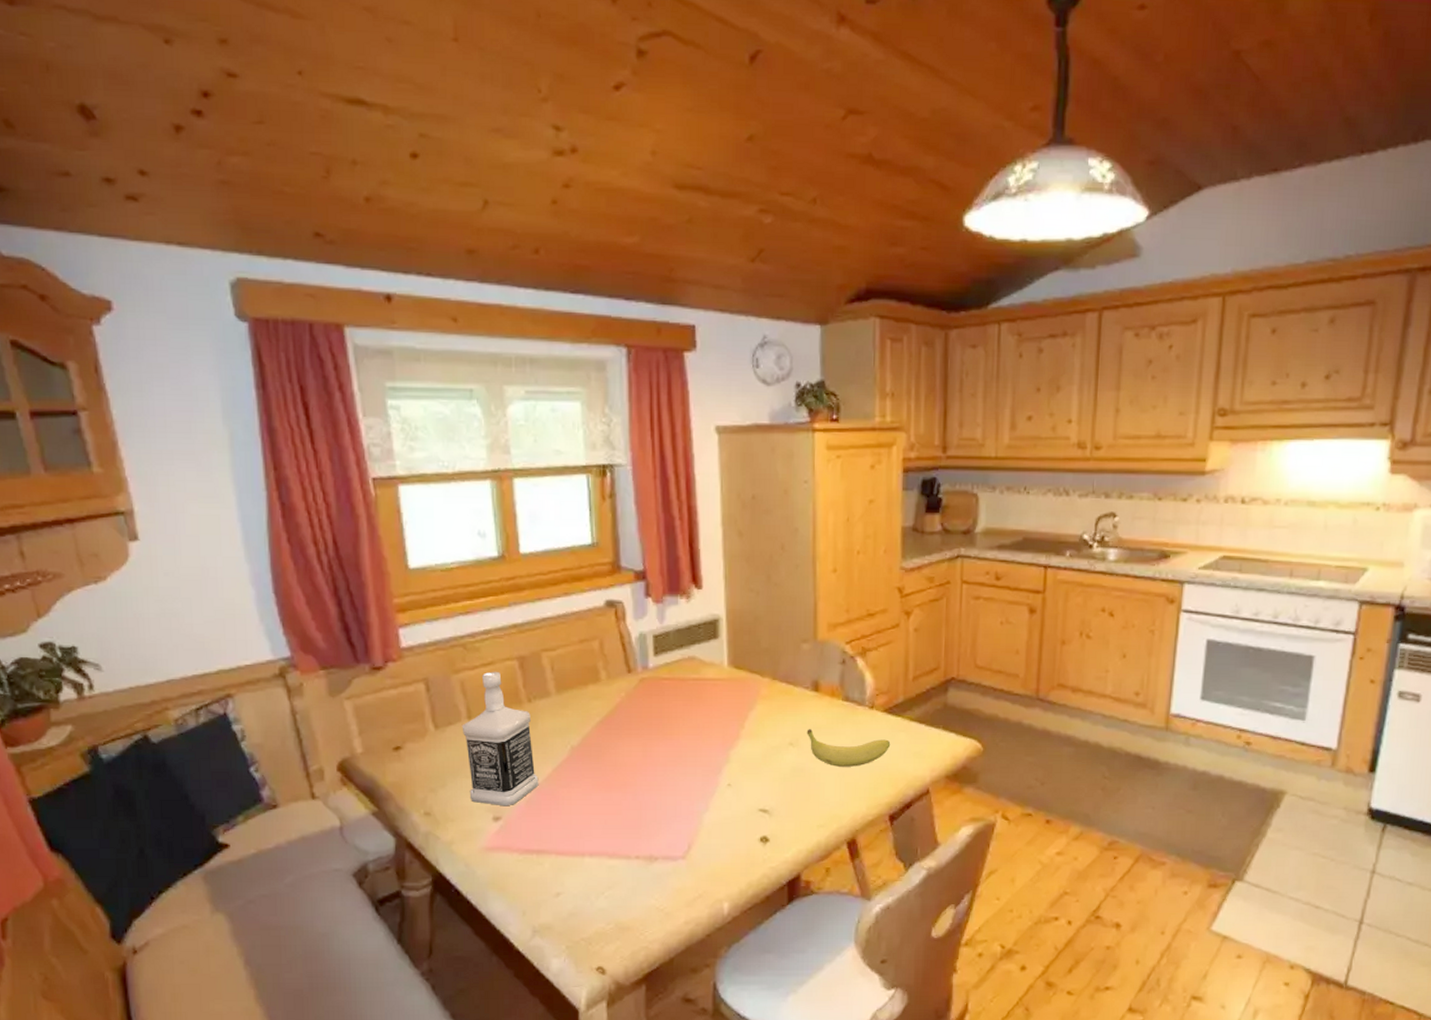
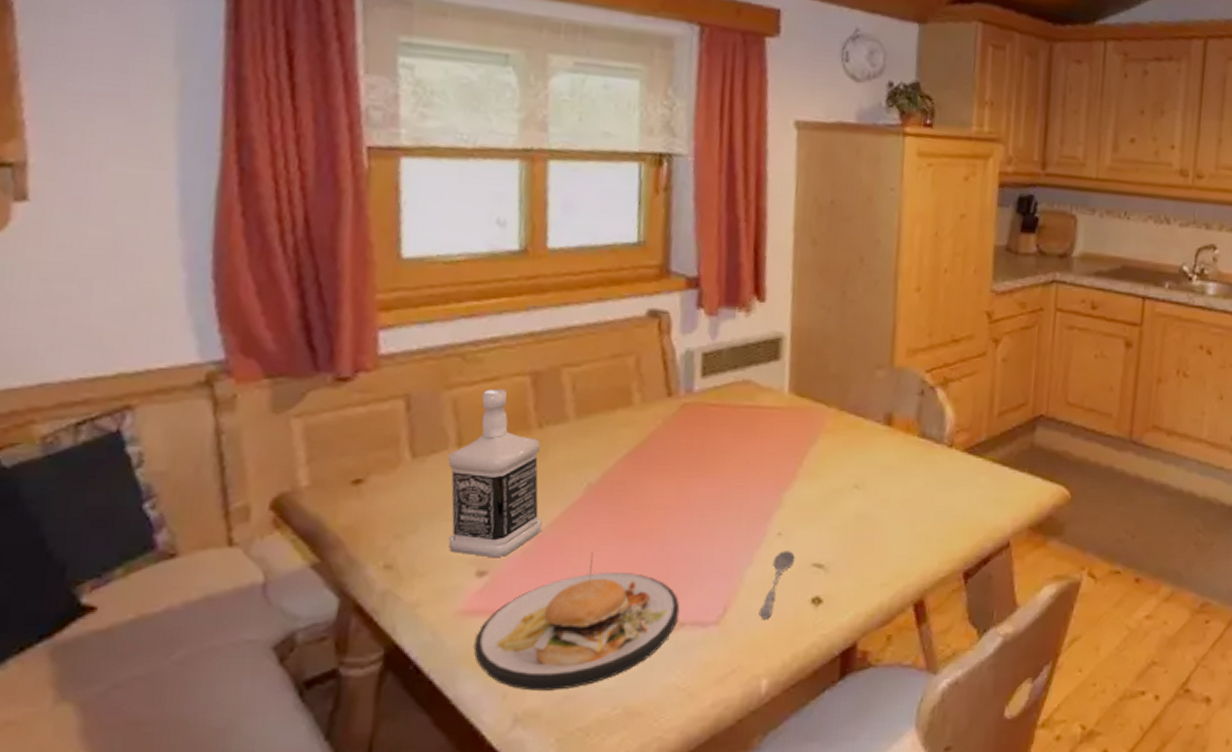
plate: none [497,801,653,909] -> present [473,551,680,691]
soupspoon: none [717,799,744,855] -> present [759,551,795,619]
fruit: present [806,729,891,767] -> none [875,469,970,514]

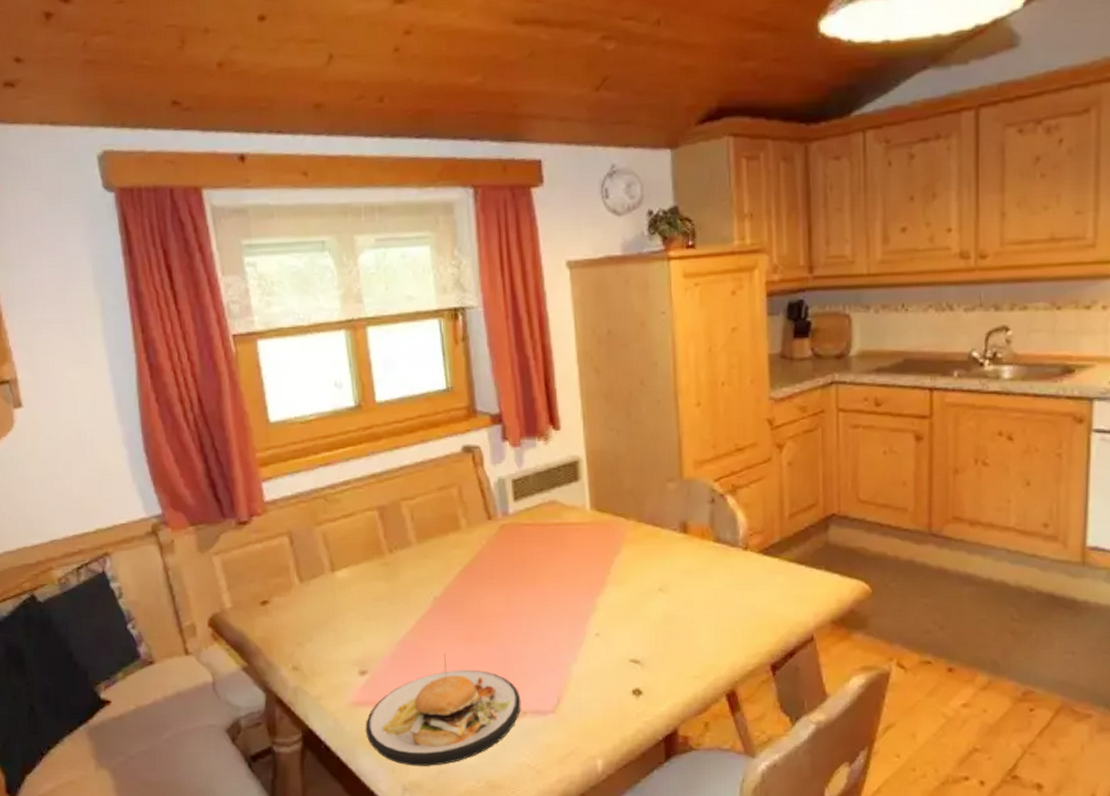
bottle: present [448,388,542,558] -> none [325,522,403,660]
soupspoon: present [759,551,795,619] -> none [588,649,613,708]

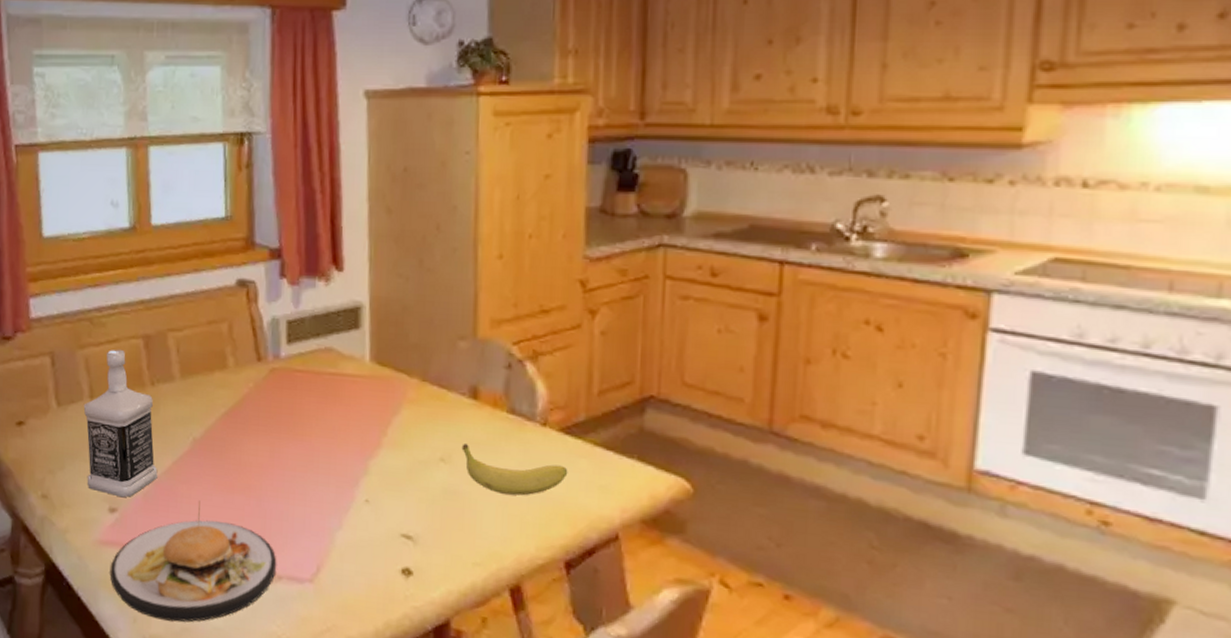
bottle: none [325,522,403,660] -> present [83,349,158,498]
fruit: none [677,573,769,613] -> present [461,444,568,496]

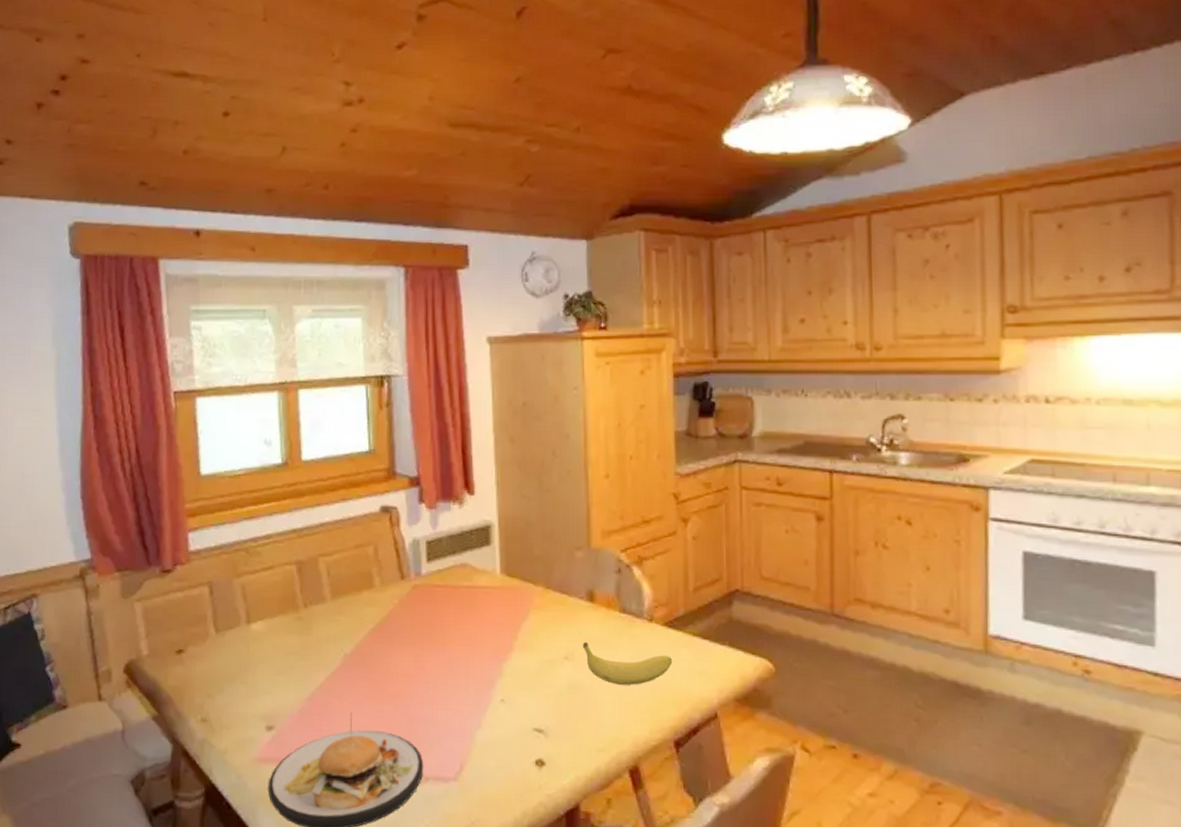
bottle: present [83,349,158,498] -> none [241,575,312,715]

